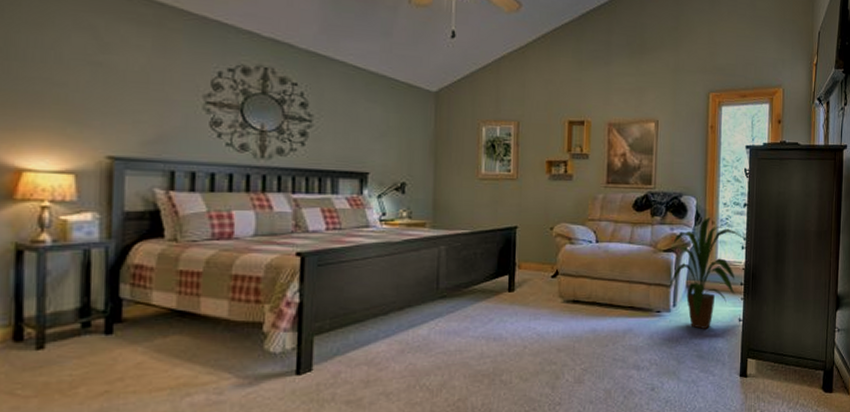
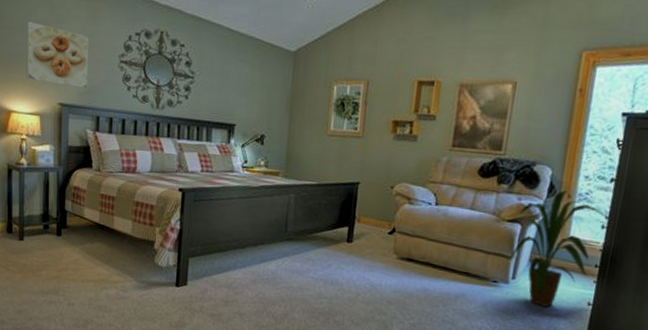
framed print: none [50,51,157,136] -> present [26,21,89,88]

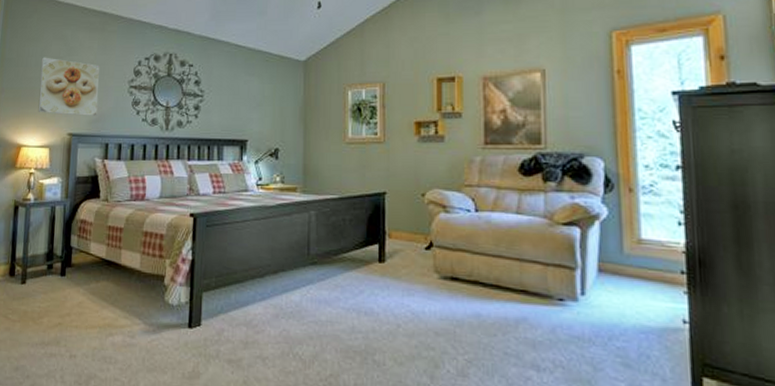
house plant: present [510,190,607,308] -> none [573,184,682,330]

